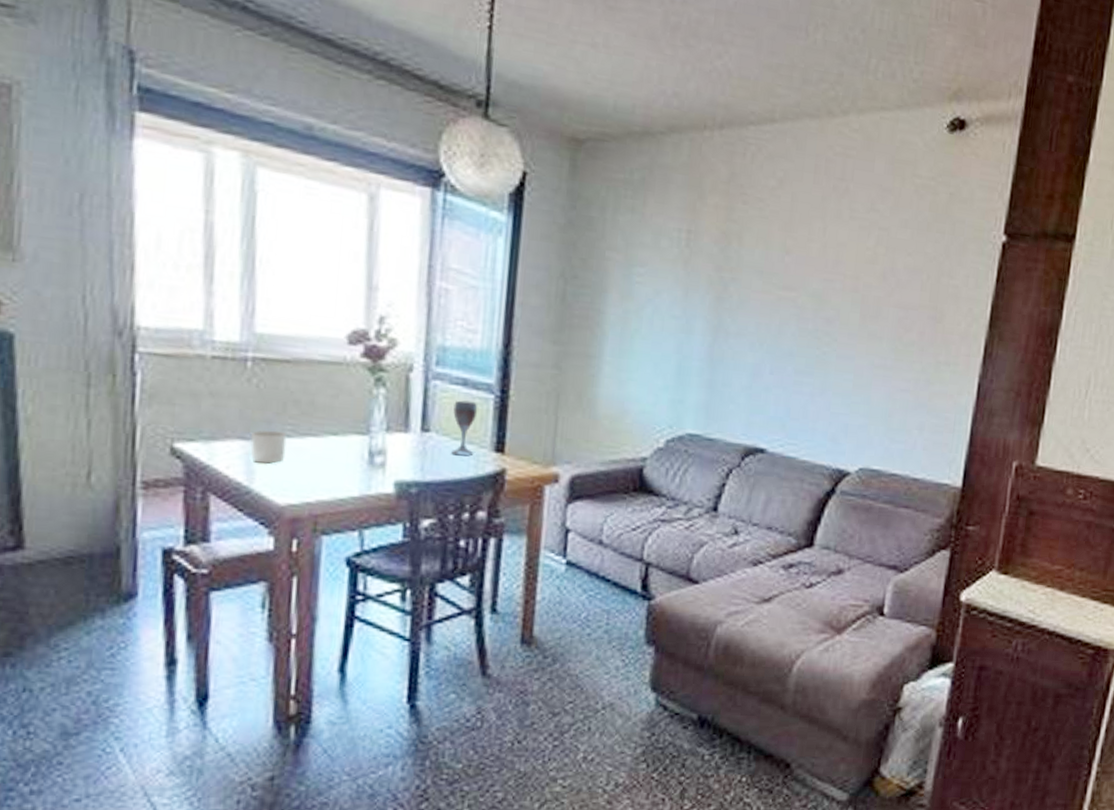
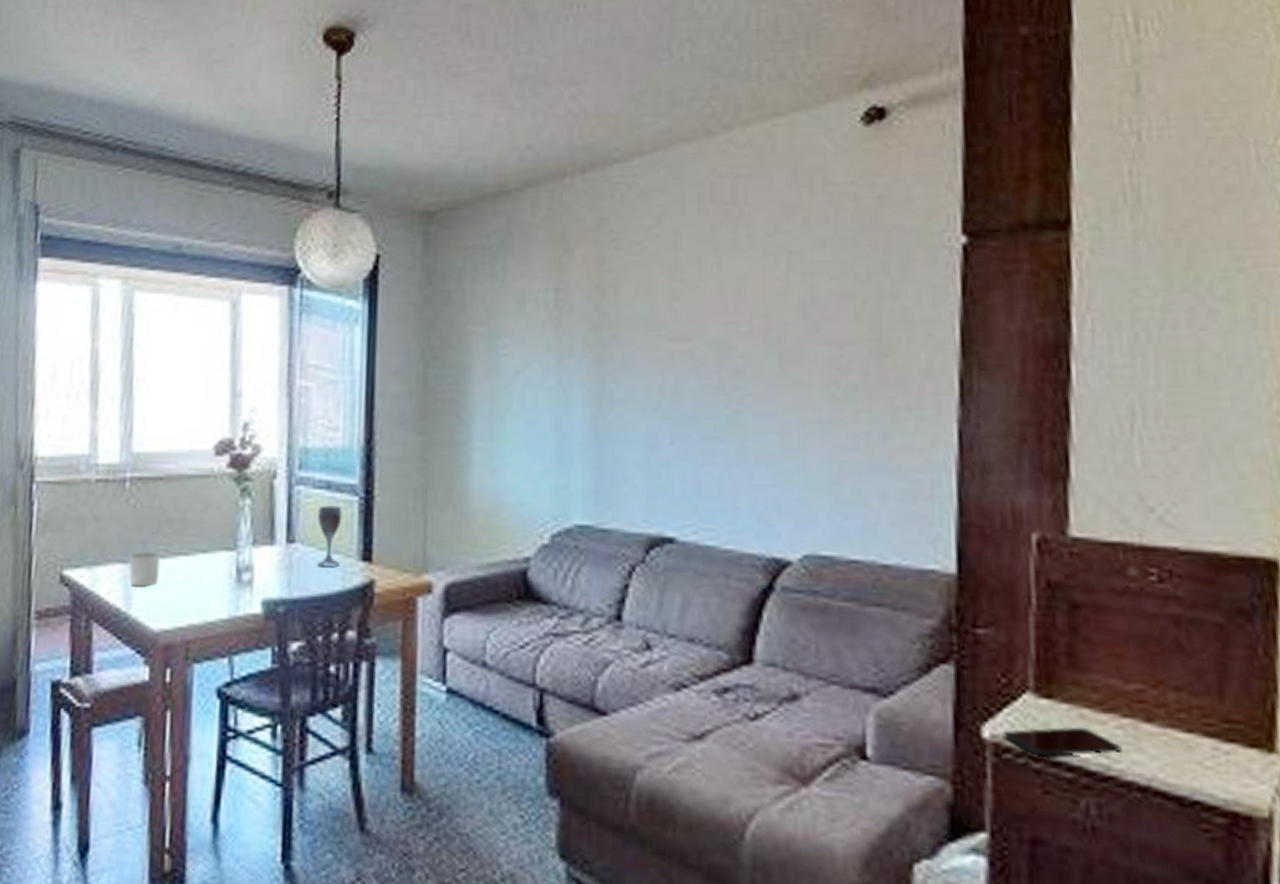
phone: none [973,593,1043,613] -> present [1002,726,1122,757]

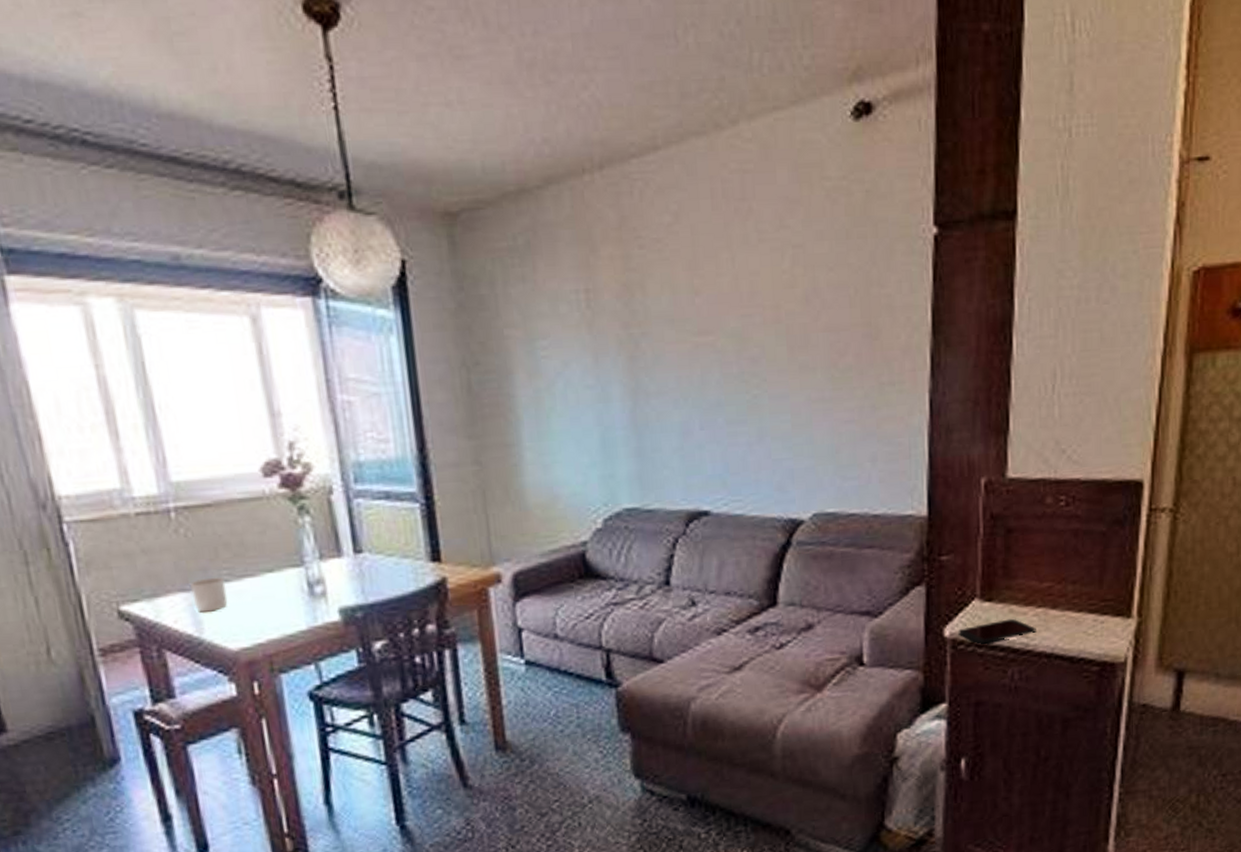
cup: present [317,505,343,568] -> none [381,514,411,572]

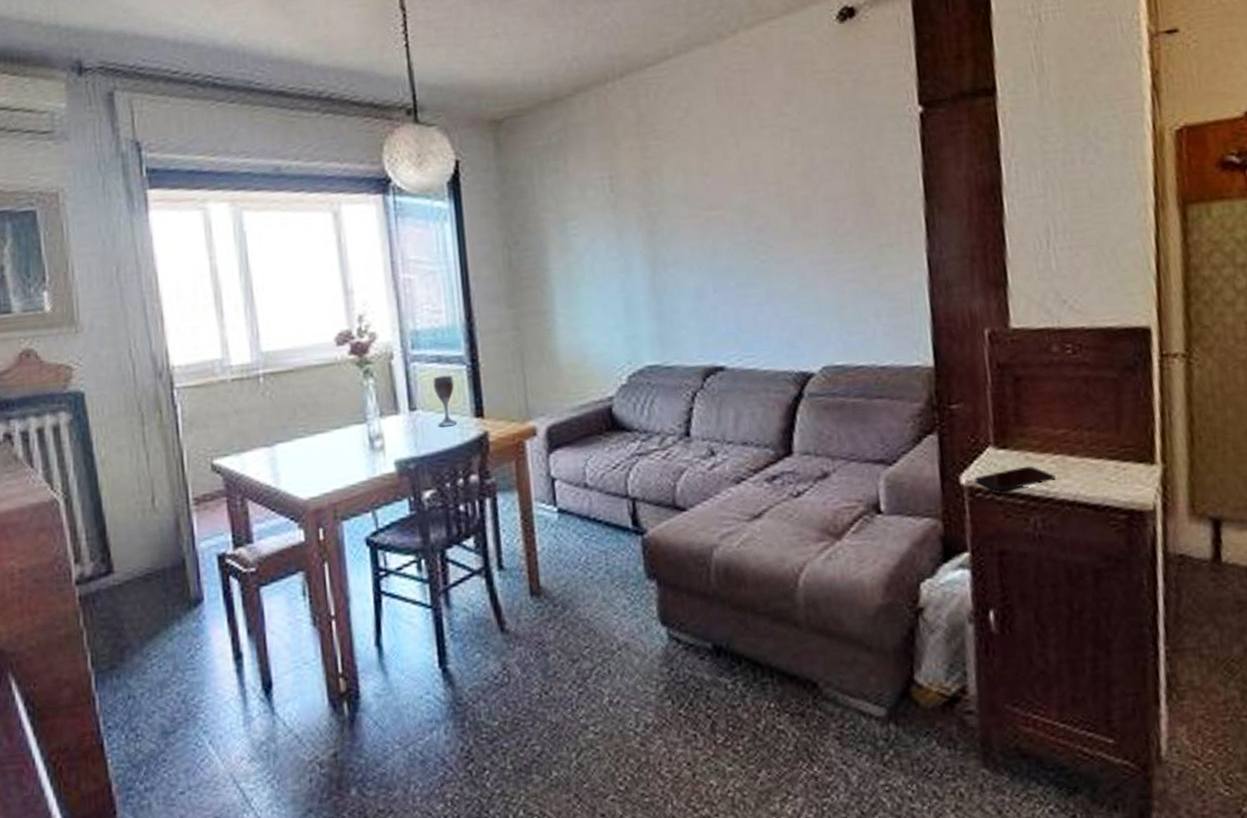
mug: present [189,577,228,613] -> none [271,433,302,465]
cup: none [381,514,411,572] -> present [433,375,458,428]

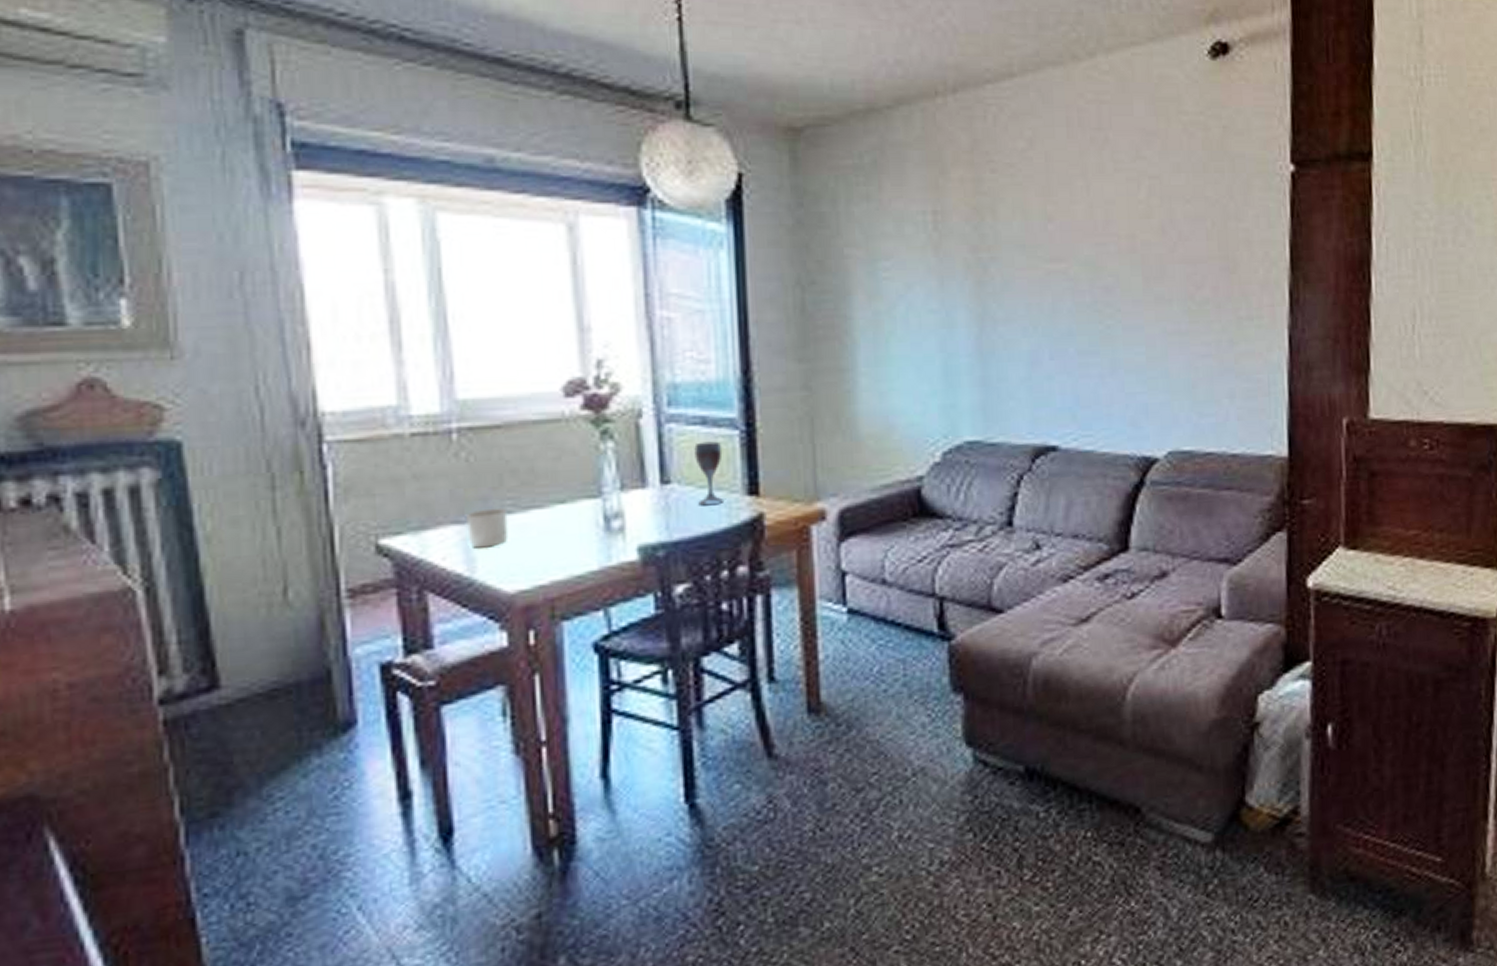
mug: none [271,433,302,465] -> present [465,507,509,548]
phone: present [974,466,1056,492] -> none [1322,568,1404,596]

